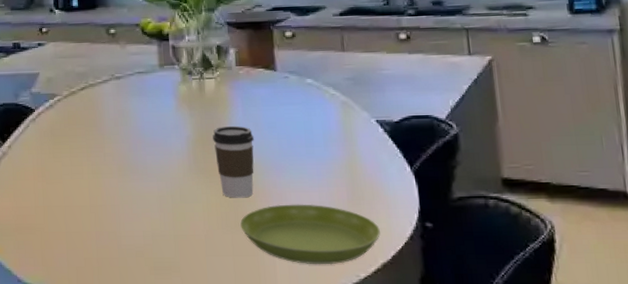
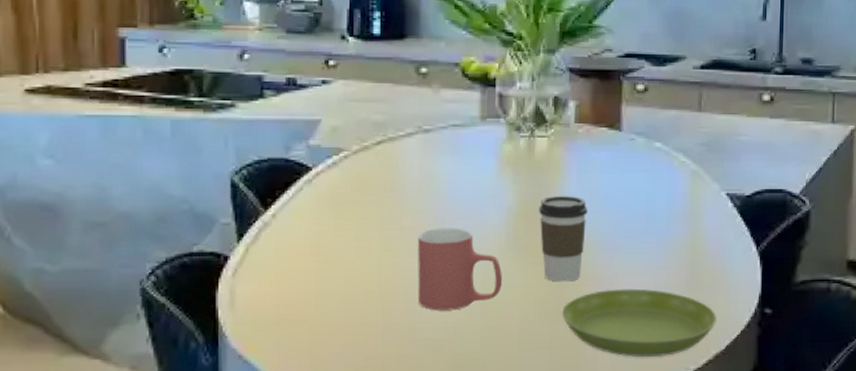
mug: none [118,154,188,222] -> present [417,228,502,311]

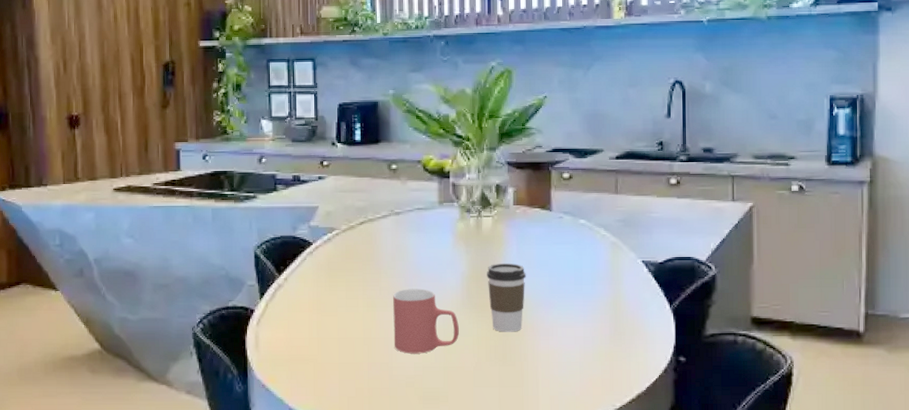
saucer: present [562,288,716,358] -> none [508,338,637,395]

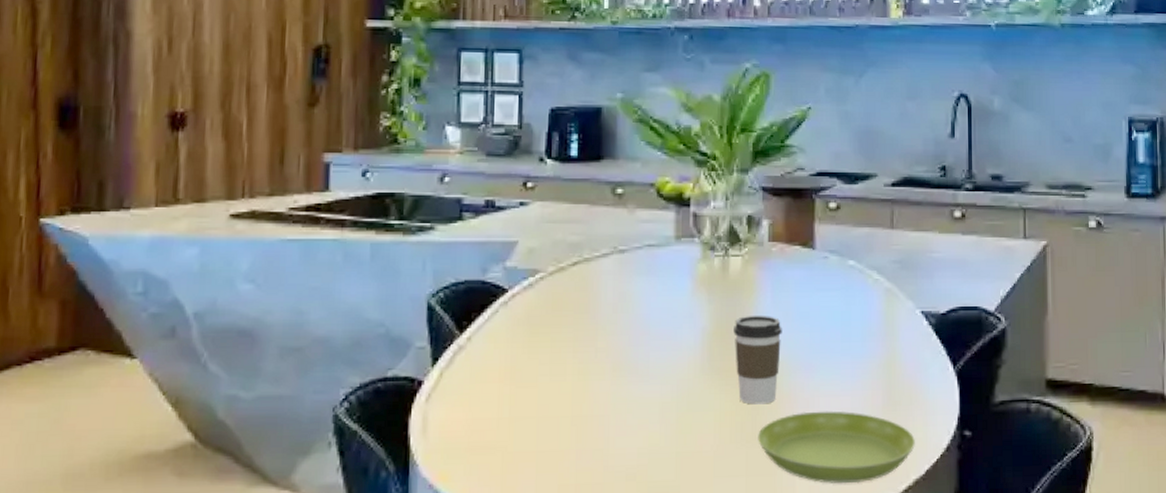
mug: present [393,288,459,354] -> none [611,349,697,436]
saucer: none [508,338,637,395] -> present [758,411,915,484]

